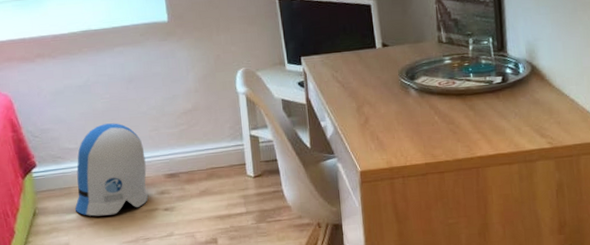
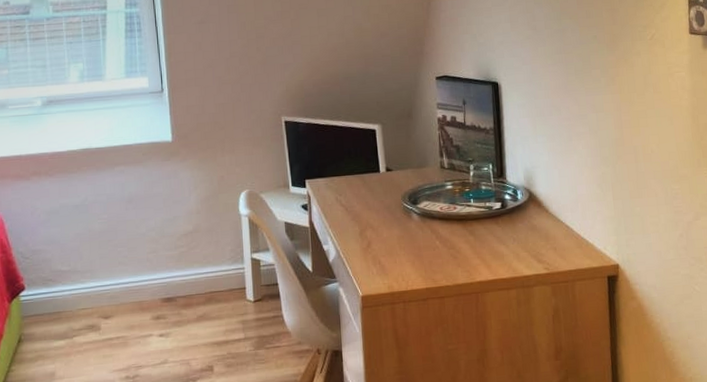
sun visor: present [75,123,149,217] -> none [64,244,143,343]

